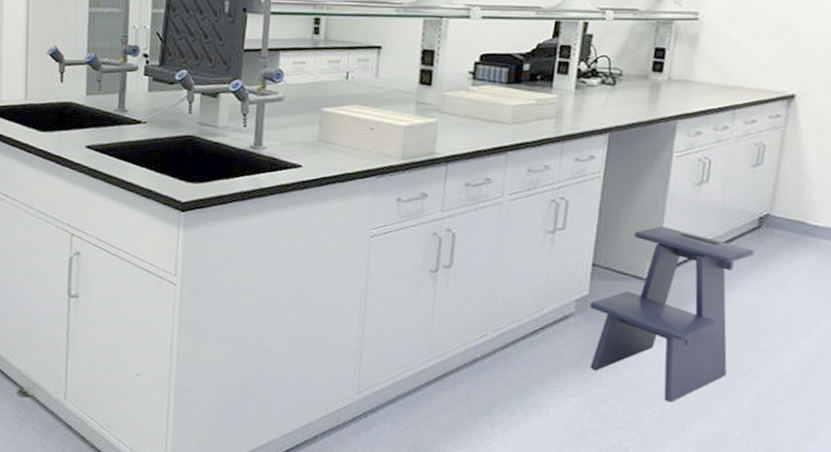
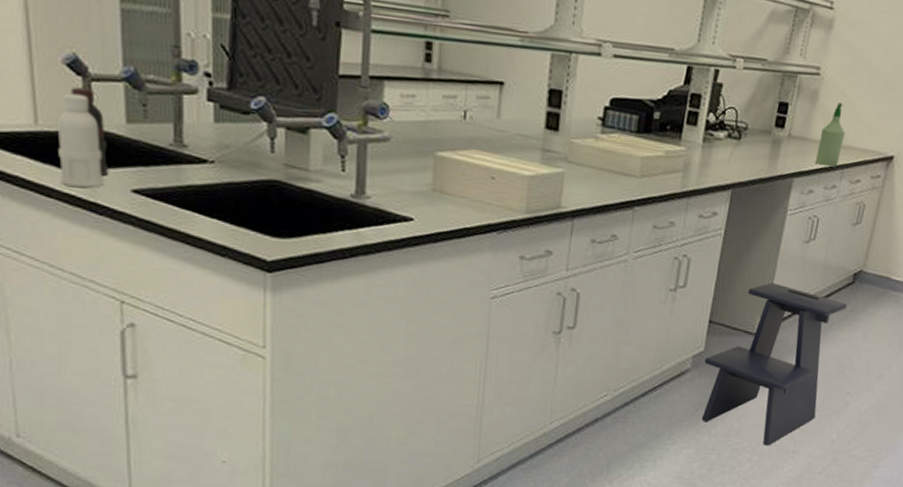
bottle: none [38,70,72,145] -> present [57,87,109,188]
spray bottle: none [700,45,733,108] -> present [815,103,845,168]

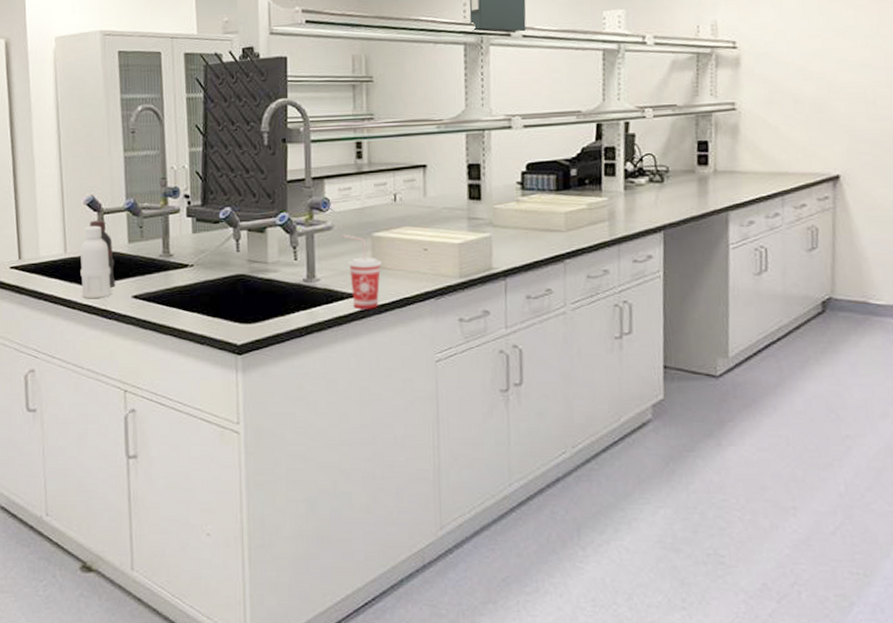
beverage cup: none [399,148,443,237] -> present [341,234,382,309]
step stool: present [701,283,847,446] -> none [666,320,822,502]
spray bottle: present [815,103,845,168] -> none [749,132,778,196]

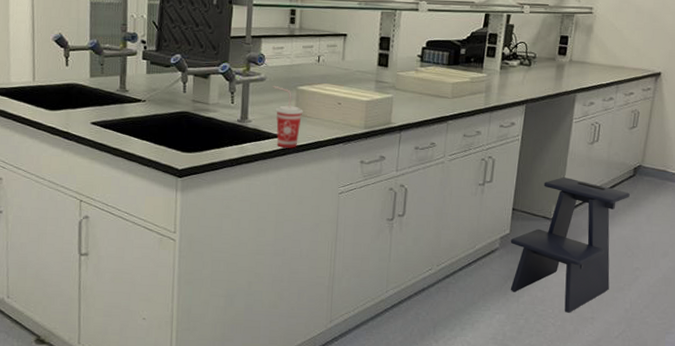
bottle: present [79,220,116,299] -> none [46,55,77,123]
step stool: none [666,320,822,502] -> present [510,177,630,313]

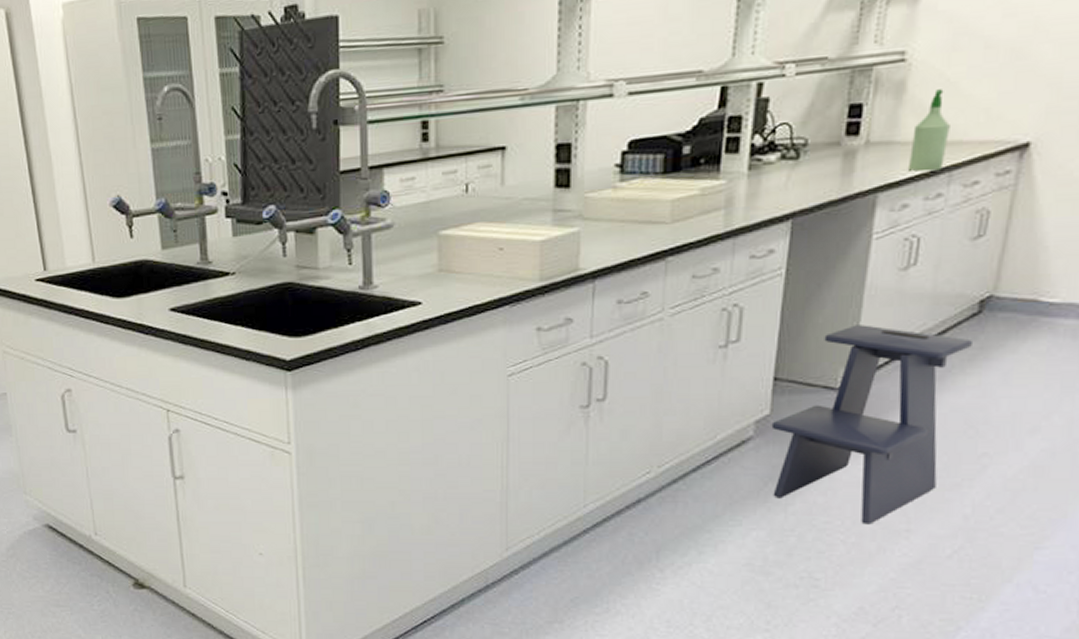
beverage cup: present [272,85,303,148] -> none [403,233,449,319]
spray bottle: none [593,33,617,84] -> present [907,89,950,172]

